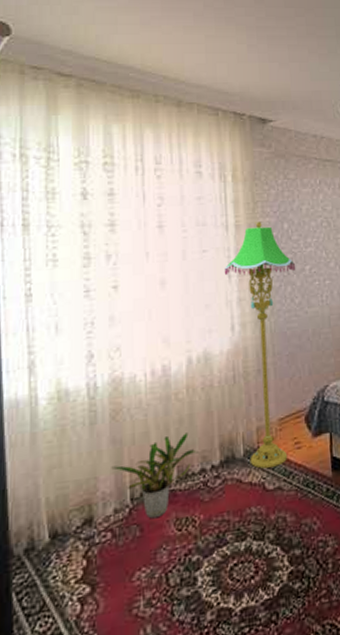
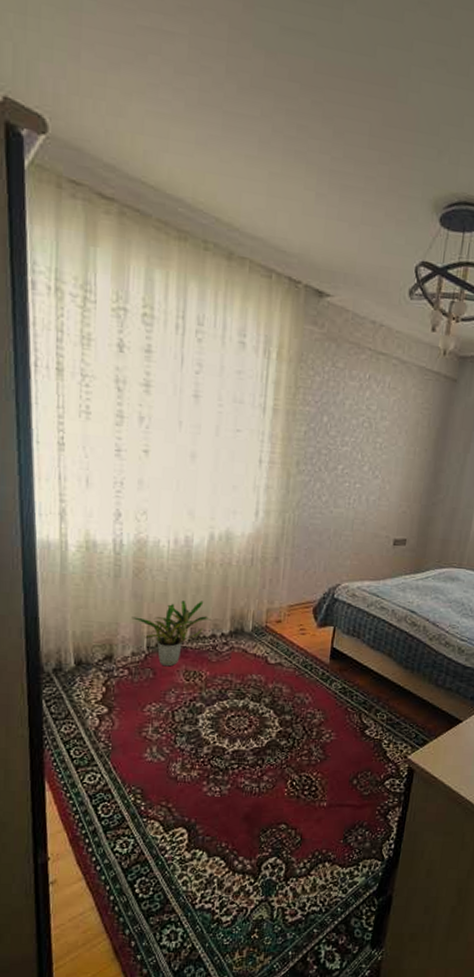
floor lamp: present [224,221,295,469] -> none [255,409,328,646]

